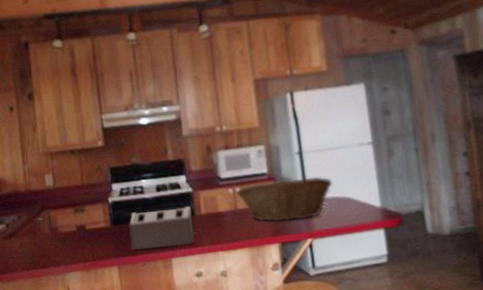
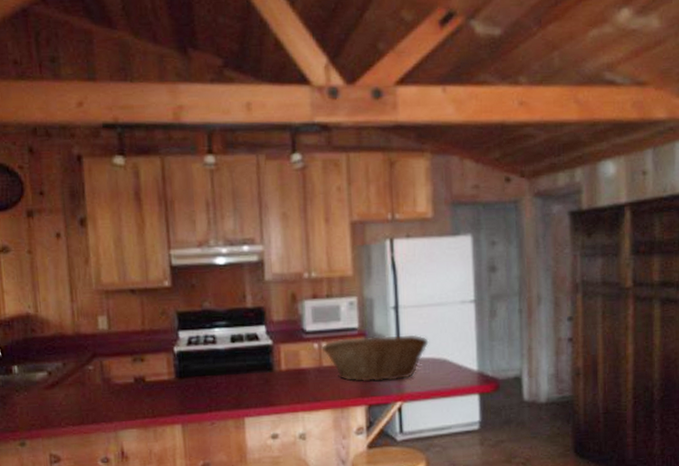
toaster: present [128,206,195,251] -> none [196,360,272,408]

